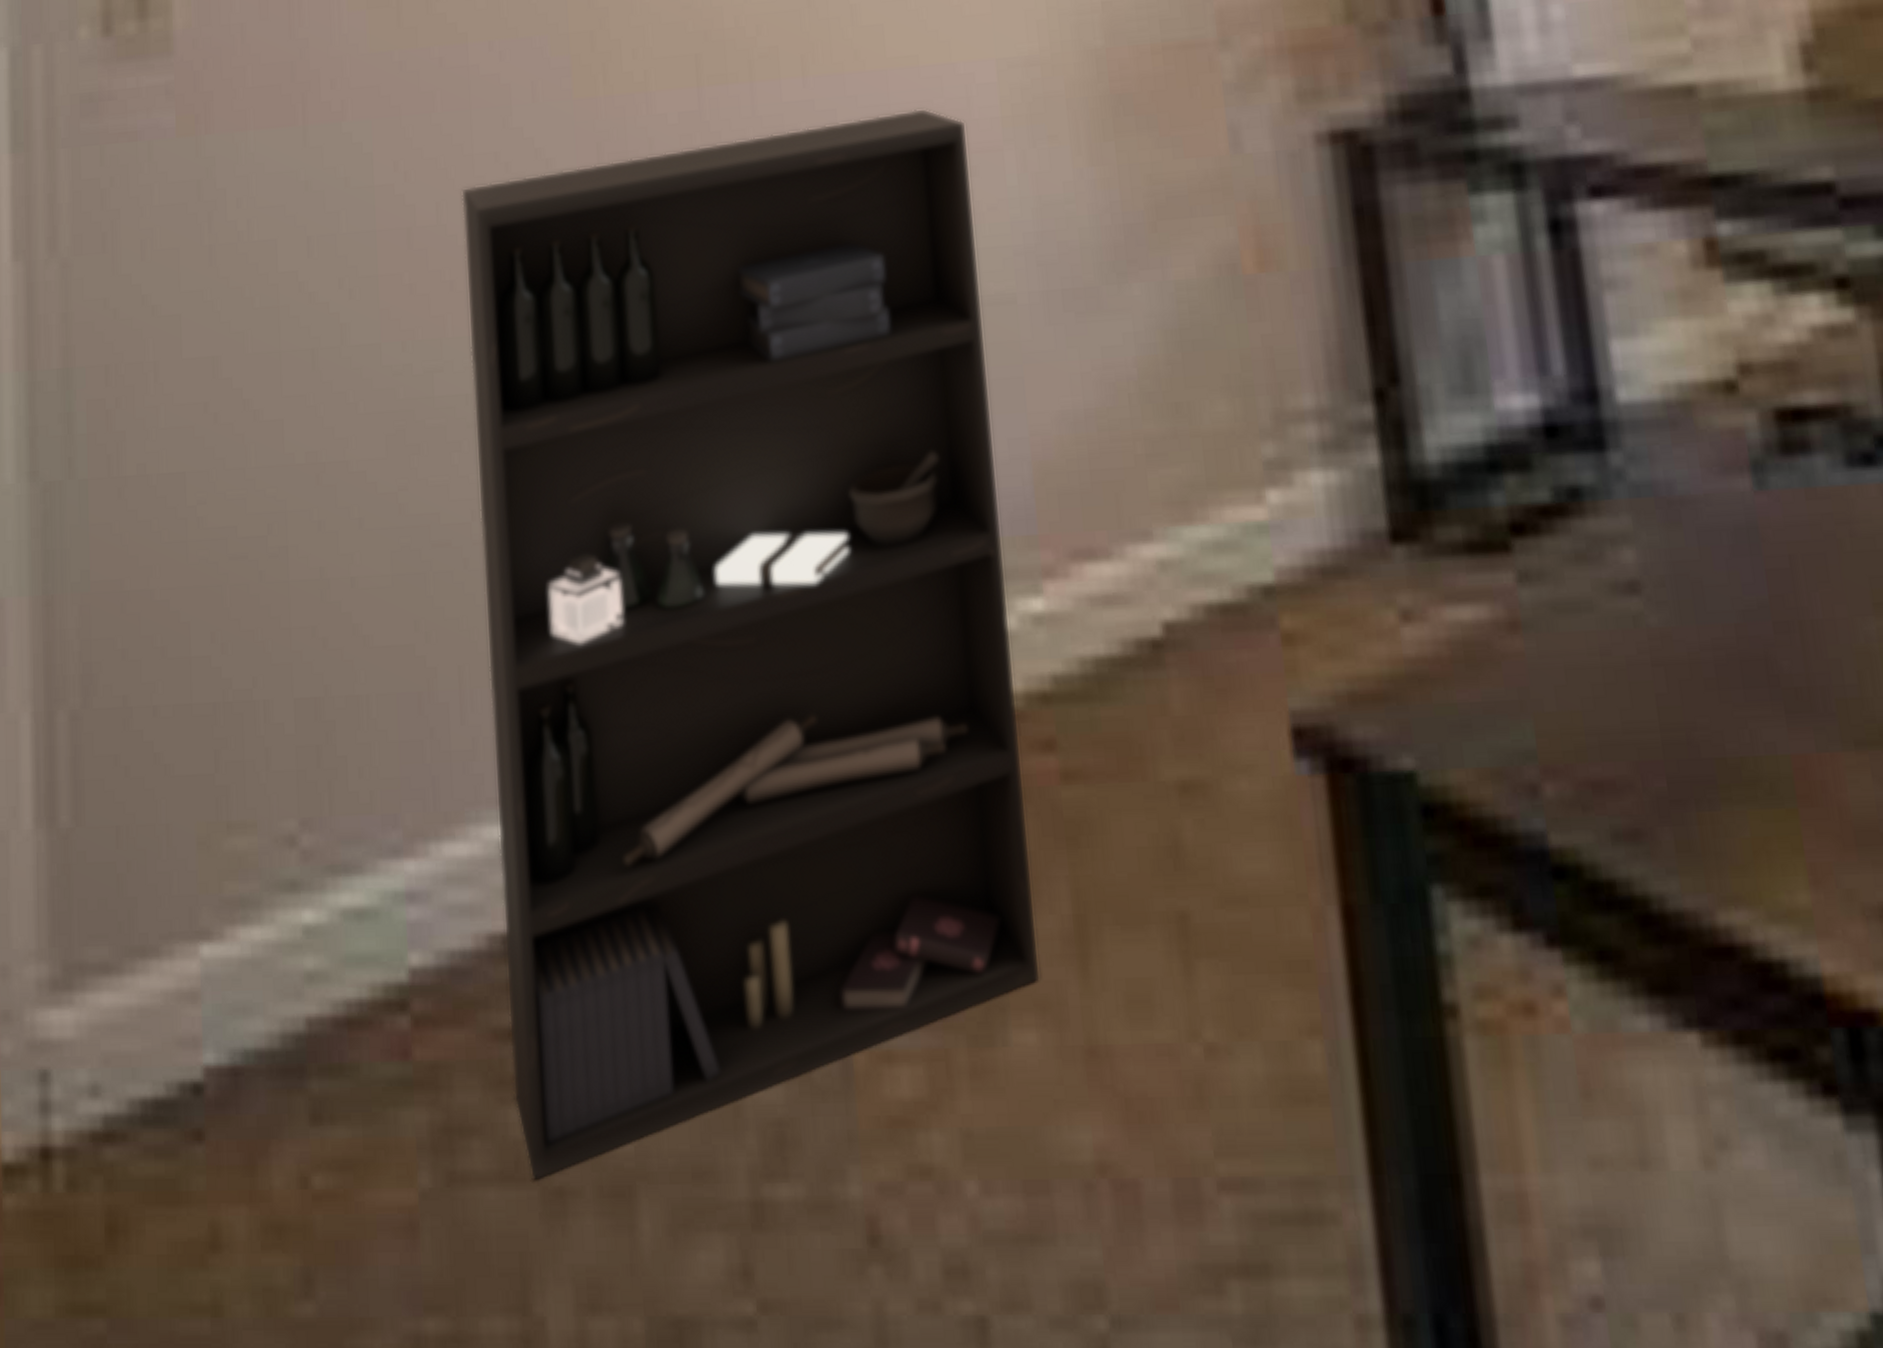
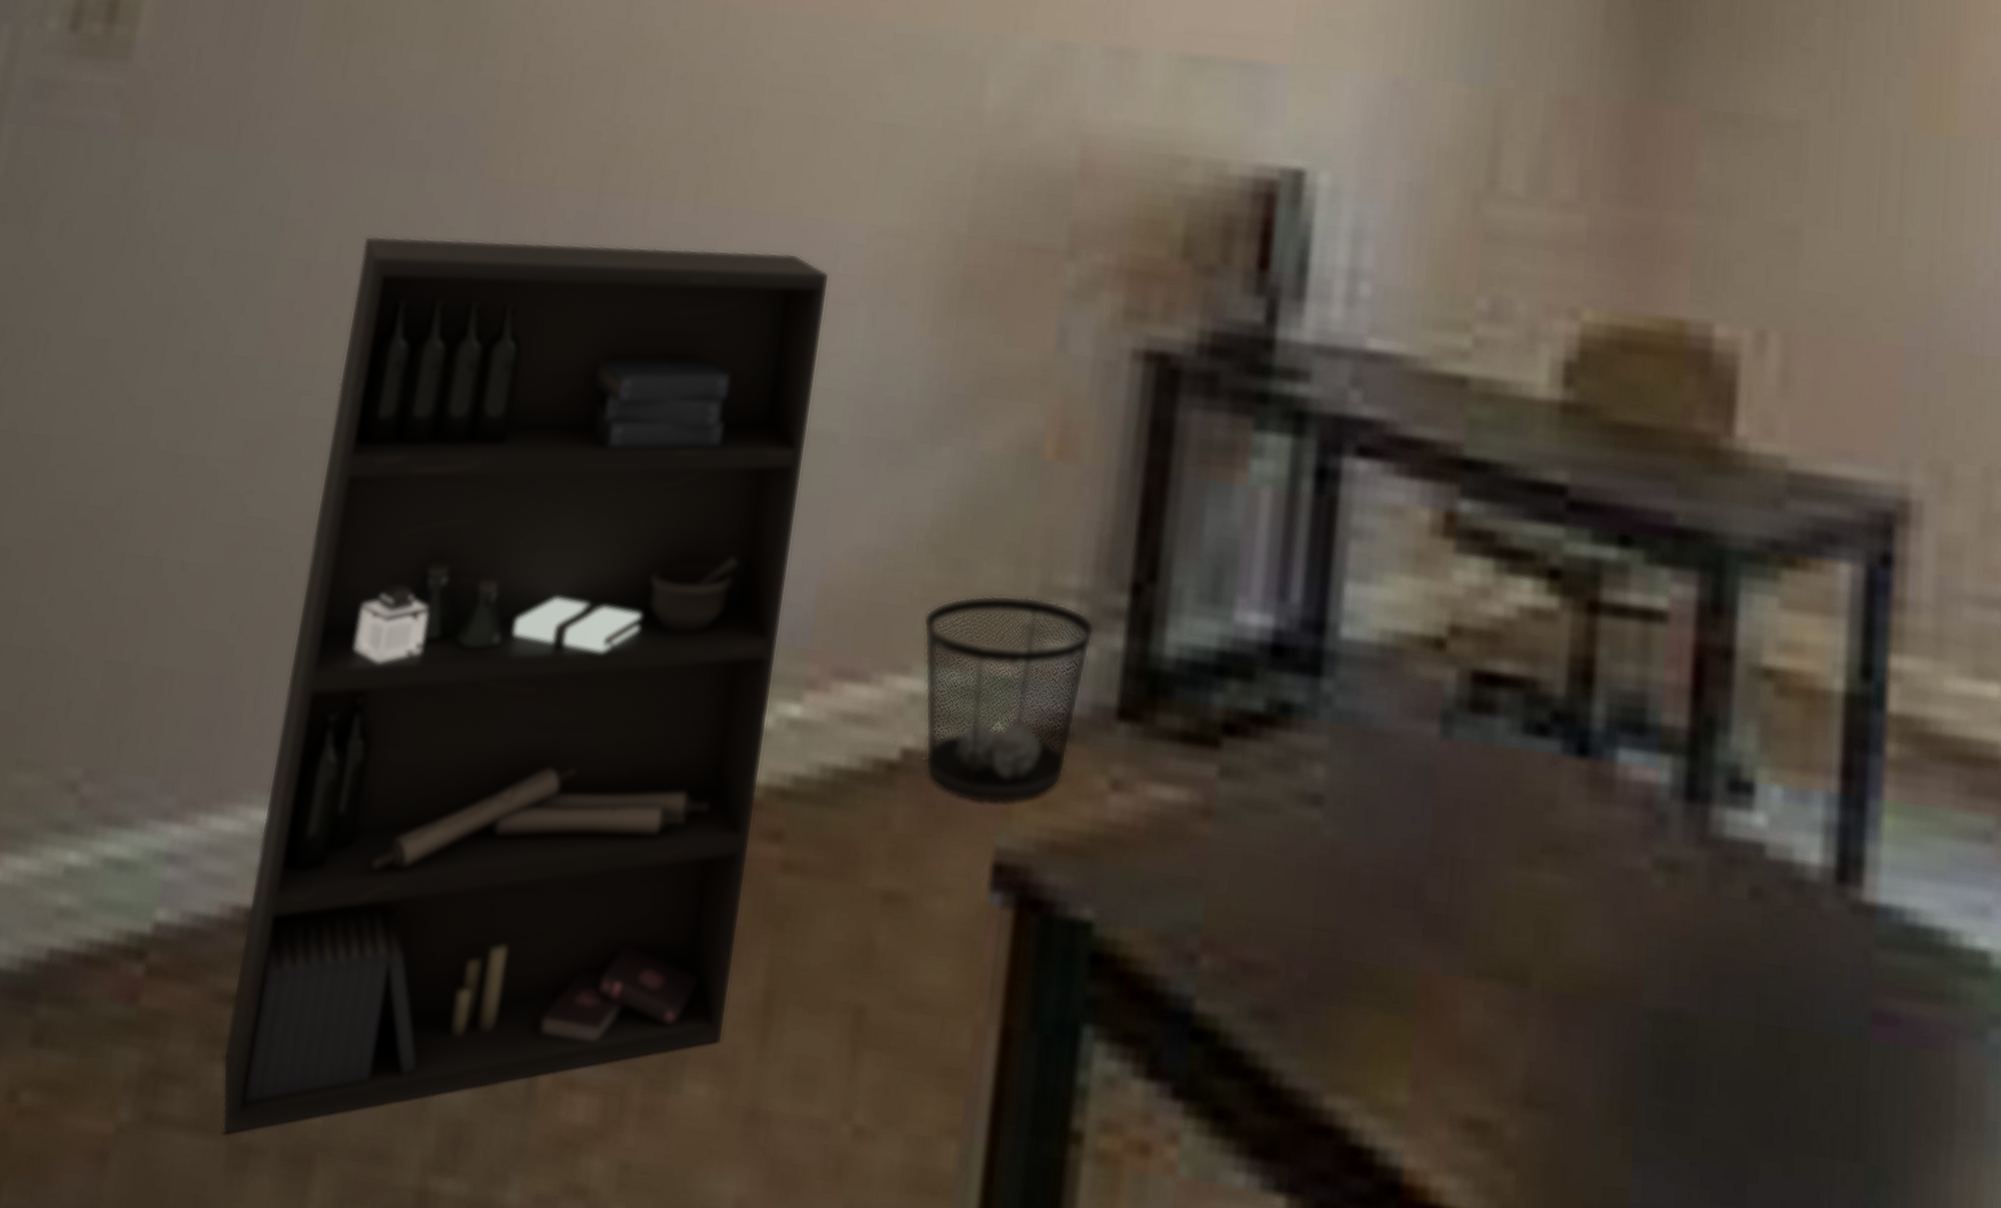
waste bin: none [1153,428,1346,663] -> present [922,595,1095,802]

